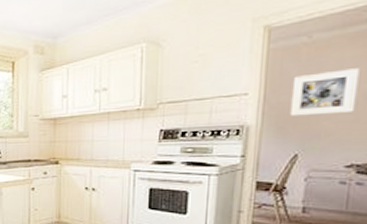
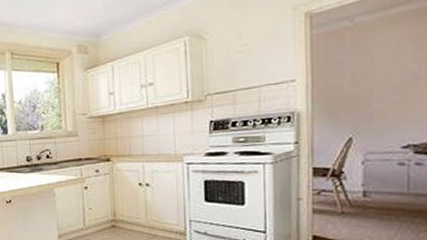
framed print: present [289,68,360,117] -> none [339,48,405,100]

